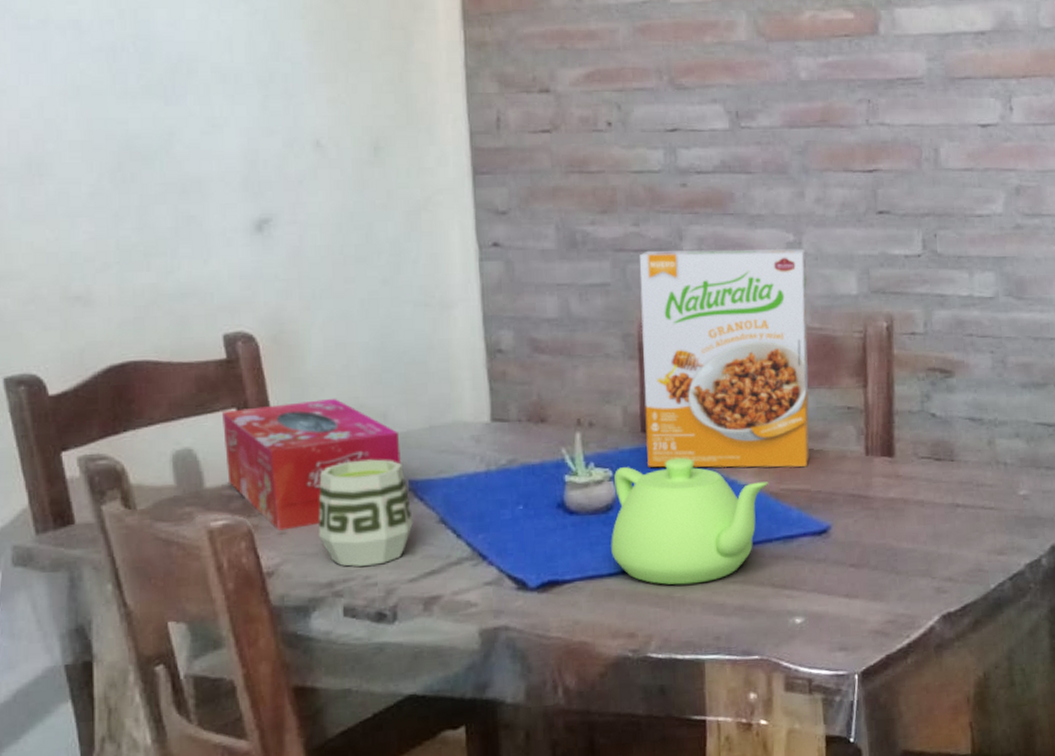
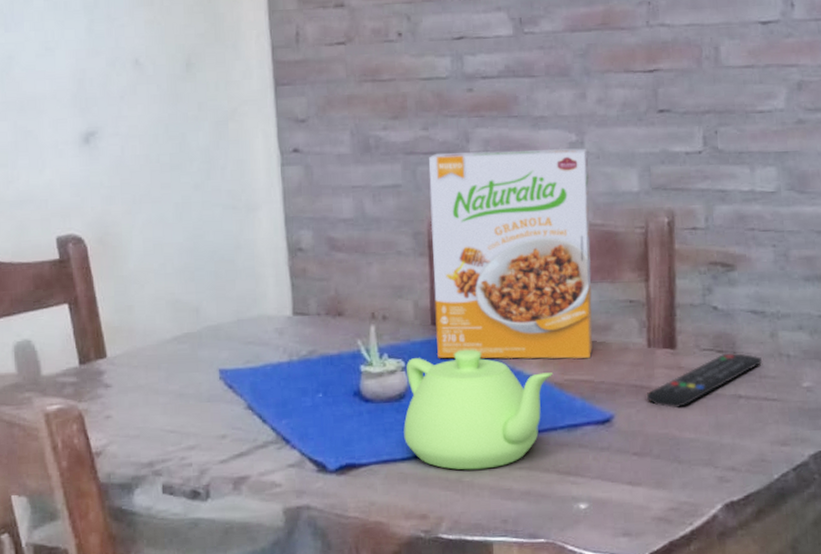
tissue box: present [222,398,401,531] -> none [56,294,212,414]
cup: present [318,459,413,567] -> none [140,350,223,449]
remote control: none [863,461,980,519] -> present [646,353,763,409]

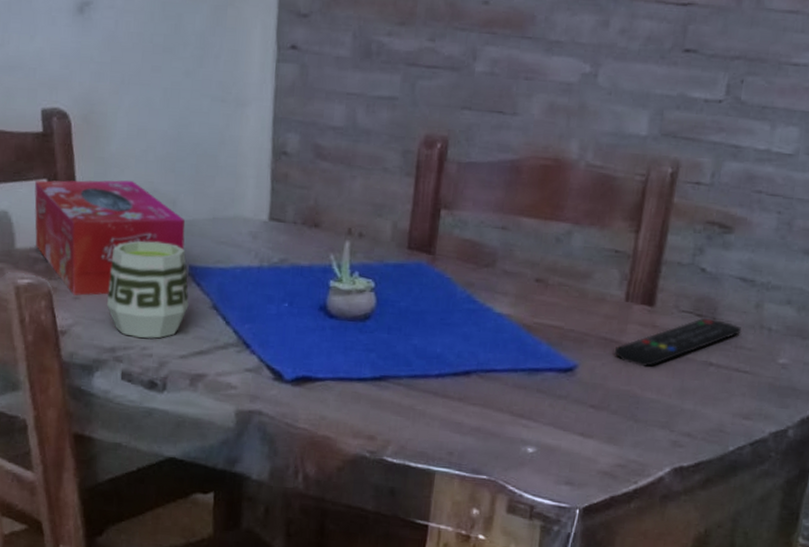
tissue box: none [56,294,212,414] -> present [34,179,185,296]
cup: none [140,350,223,449] -> present [107,241,189,339]
teapot: present [403,349,554,470] -> none [363,278,524,400]
cereal box: present [428,148,593,359] -> none [408,68,601,305]

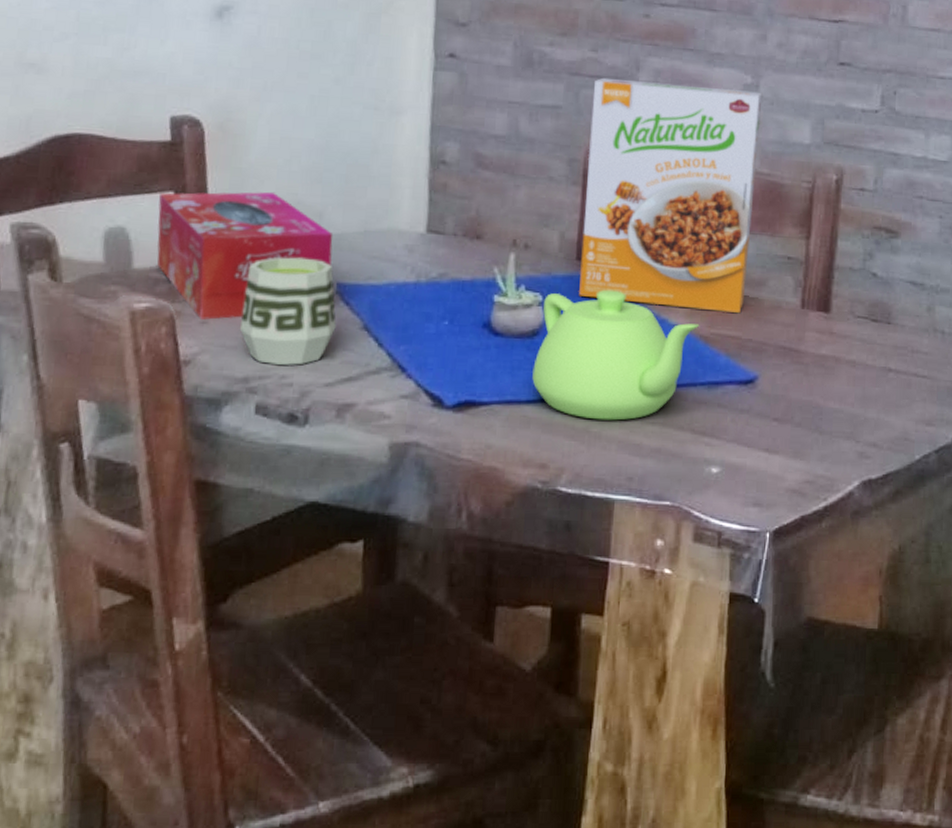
teapot: none [363,278,524,400] -> present [532,289,700,421]
cereal box: none [408,68,601,305] -> present [578,77,763,314]
remote control: present [614,317,742,368] -> none [793,322,917,376]

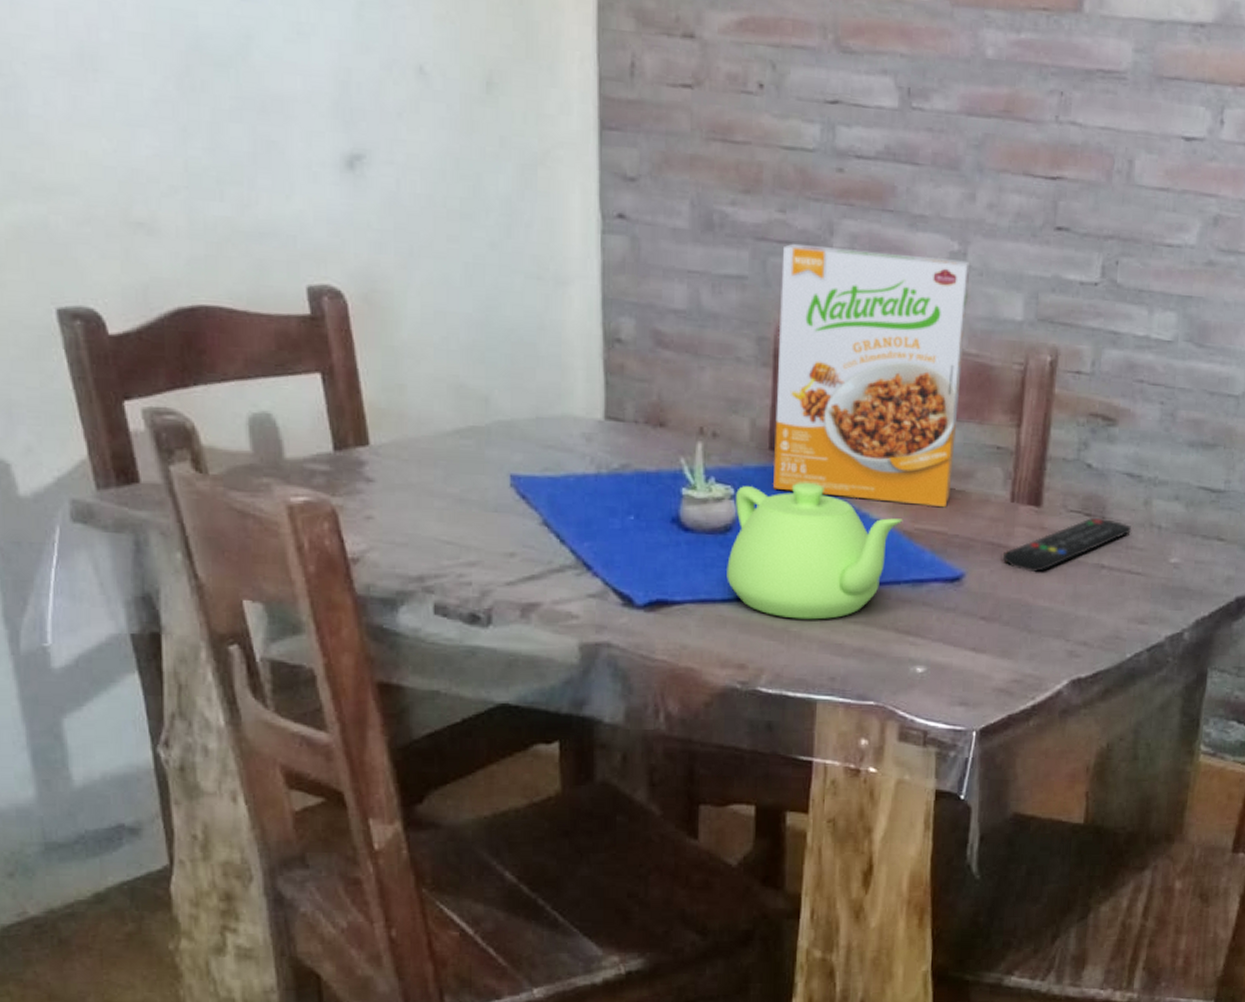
tissue box: present [157,191,333,320] -> none [305,373,503,515]
cup: present [240,257,336,366] -> none [410,446,513,564]
remote control: none [793,322,917,376] -> present [1002,517,1132,573]

